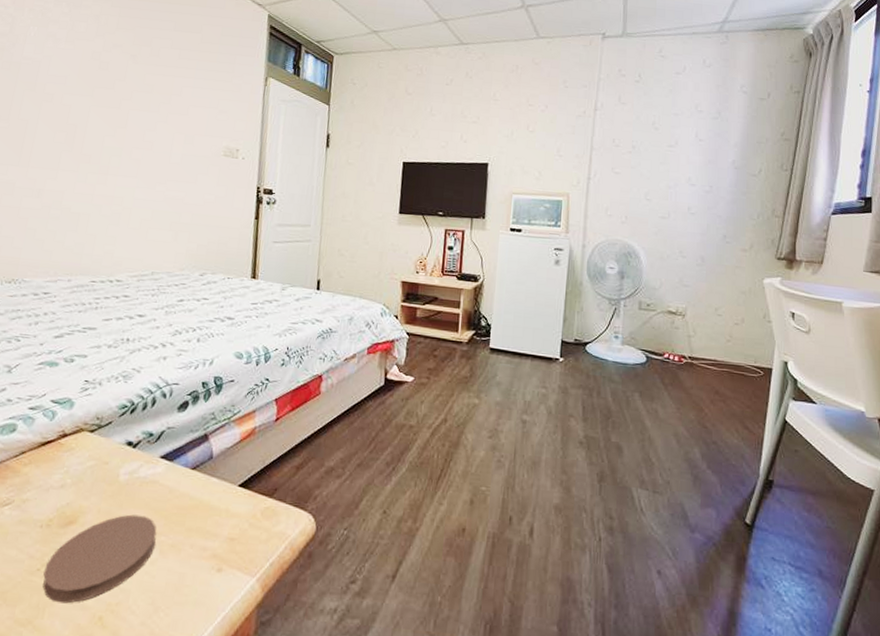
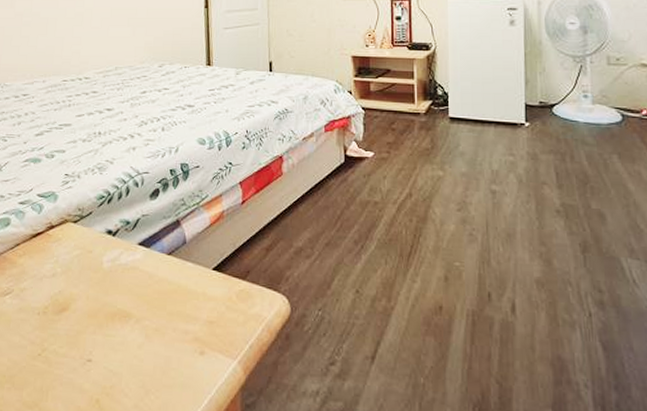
coaster: present [42,514,157,604] -> none [44,300,142,387]

